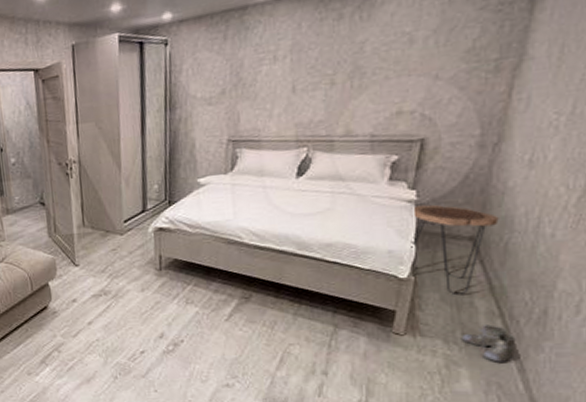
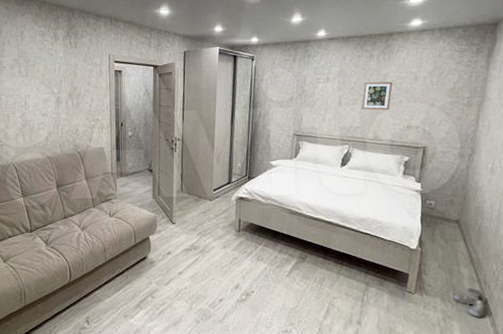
picture frame: none [326,50,374,96] -> present [361,82,393,110]
side table: present [411,204,499,295] -> none [418,194,475,264]

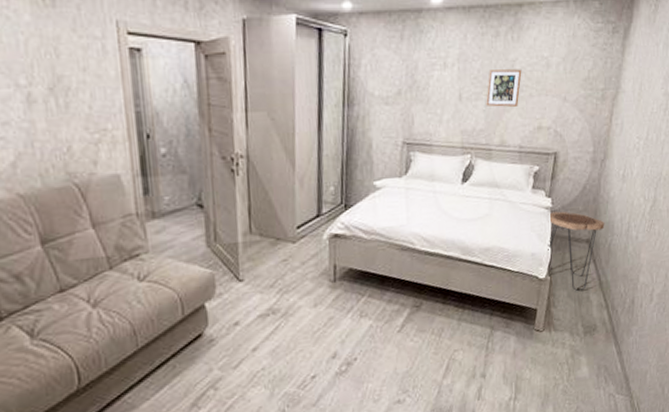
side table: none [418,194,475,264] -> present [548,211,605,291]
boots: present [452,288,489,319] -> none [581,315,616,348]

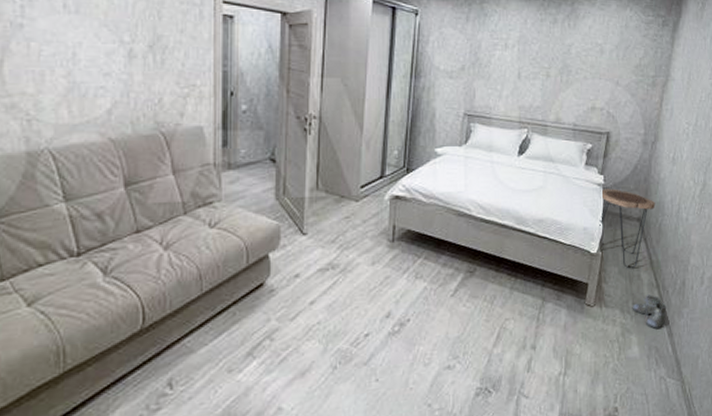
picture frame: present [486,69,522,107] -> none [543,53,577,87]
boots: none [581,315,616,348] -> present [632,295,667,329]

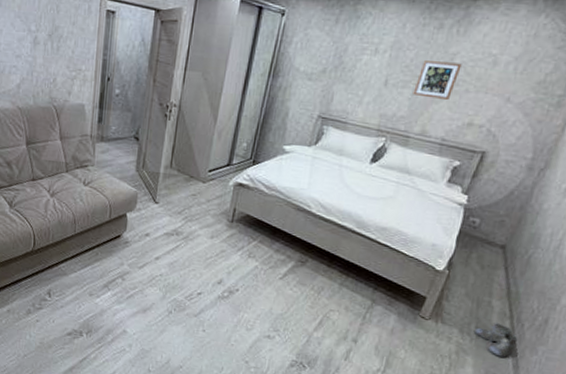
picture frame: none [543,53,577,87] -> present [413,61,462,100]
side table: present [599,188,656,269] -> none [452,209,530,294]

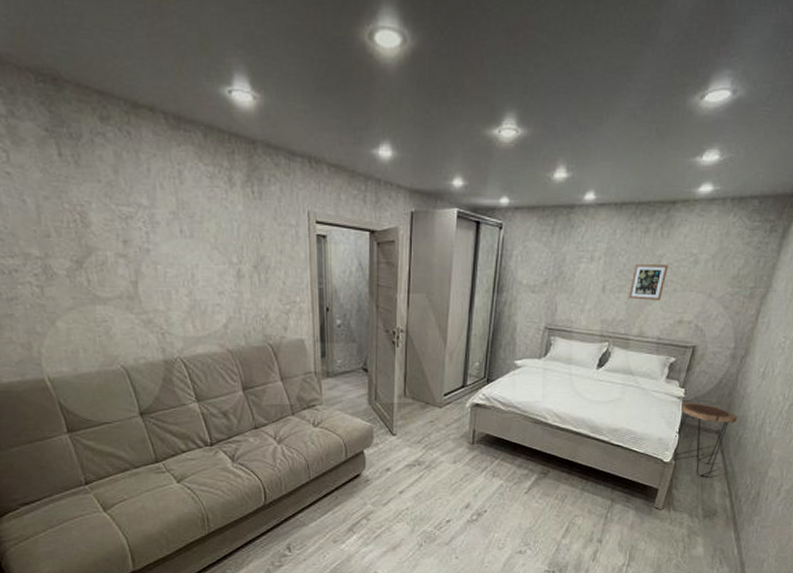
side table: none [452,209,530,294] -> present [675,402,738,478]
boots: present [473,323,518,360] -> none [700,502,737,533]

